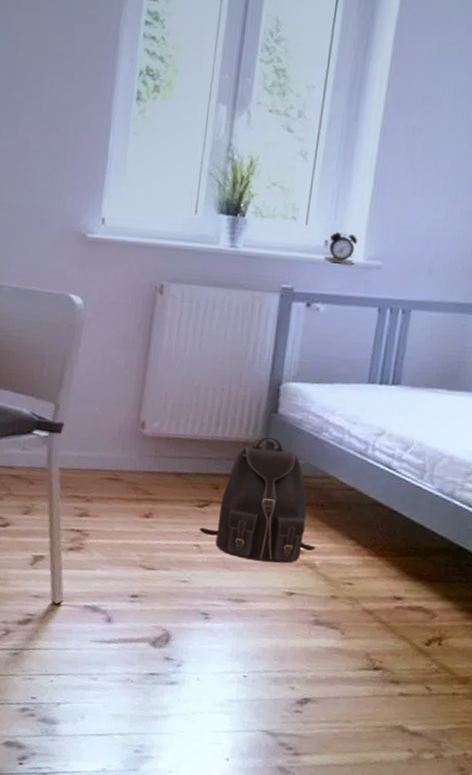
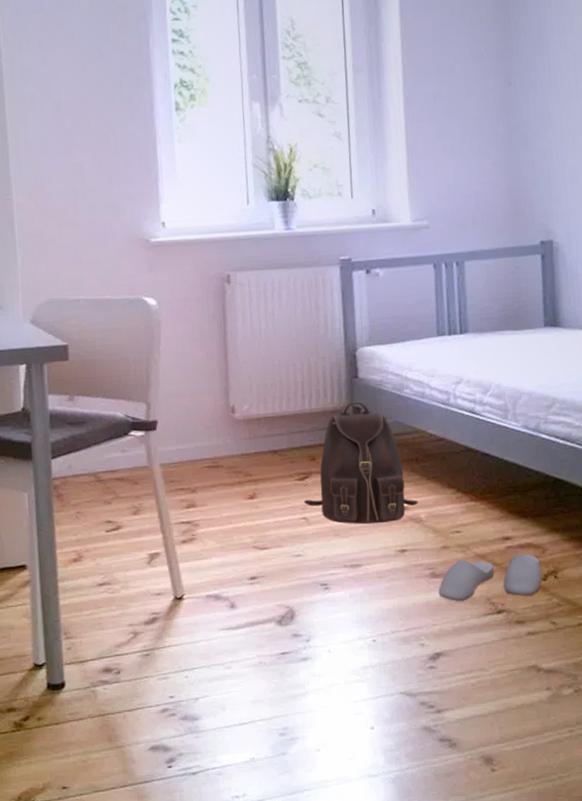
slippers: none [318,611,427,658] -> present [438,554,542,601]
alarm clock: present [323,230,358,266] -> none [373,198,403,230]

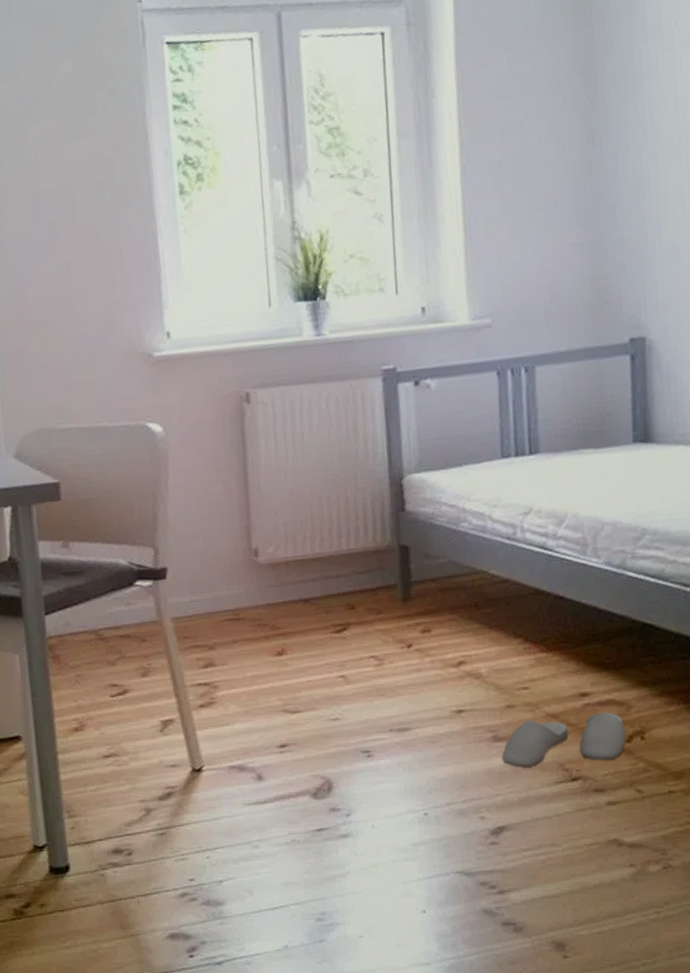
backpack: present [304,401,418,525] -> none [341,538,478,682]

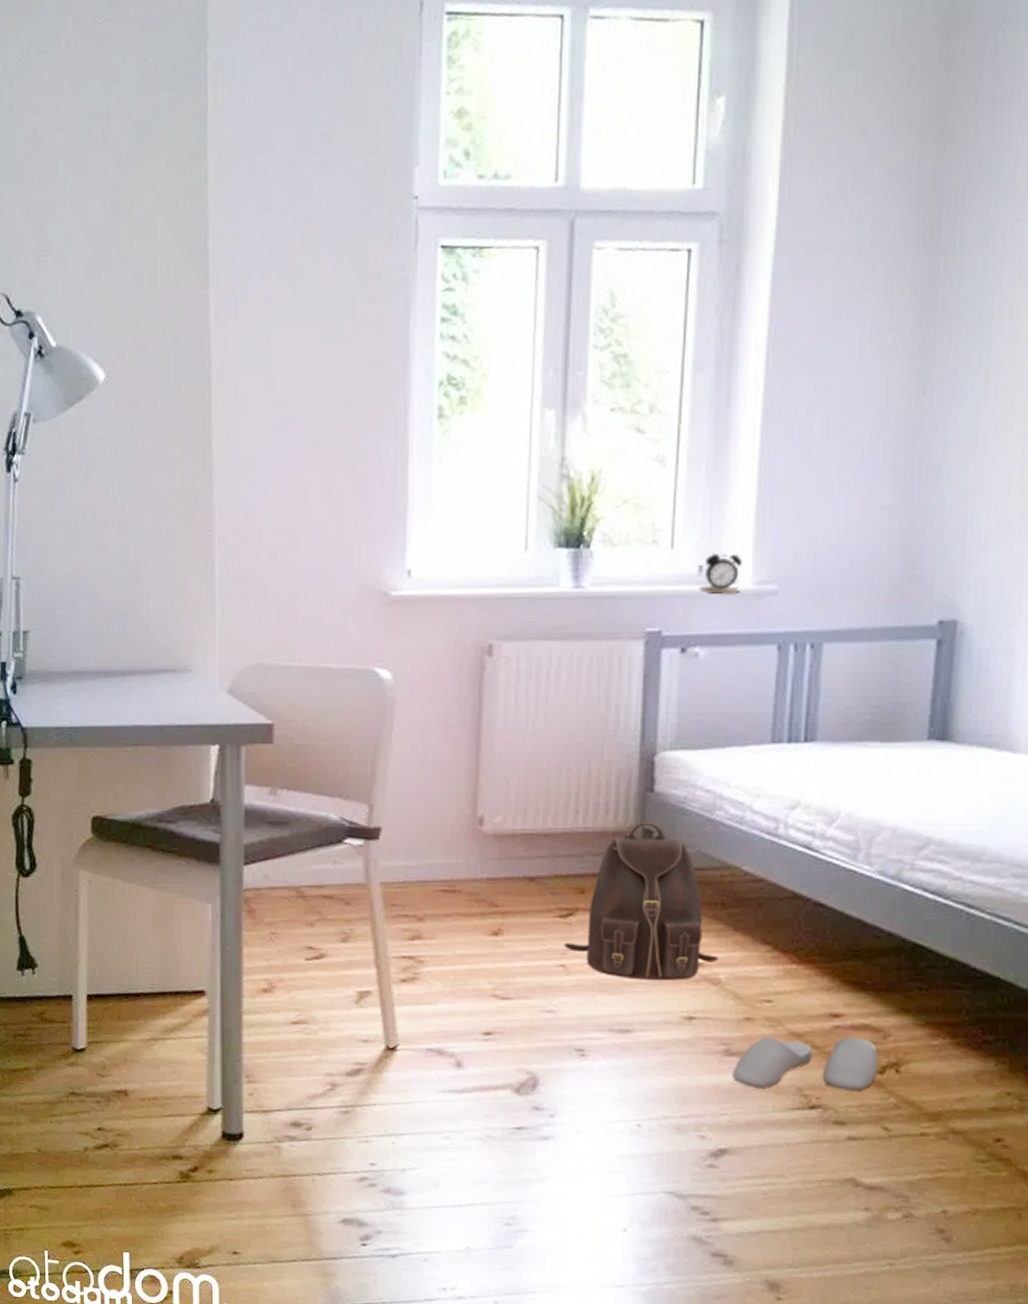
backpack: none [341,538,478,682] -> present [563,821,718,981]
alarm clock: none [423,291,460,332] -> present [698,550,743,595]

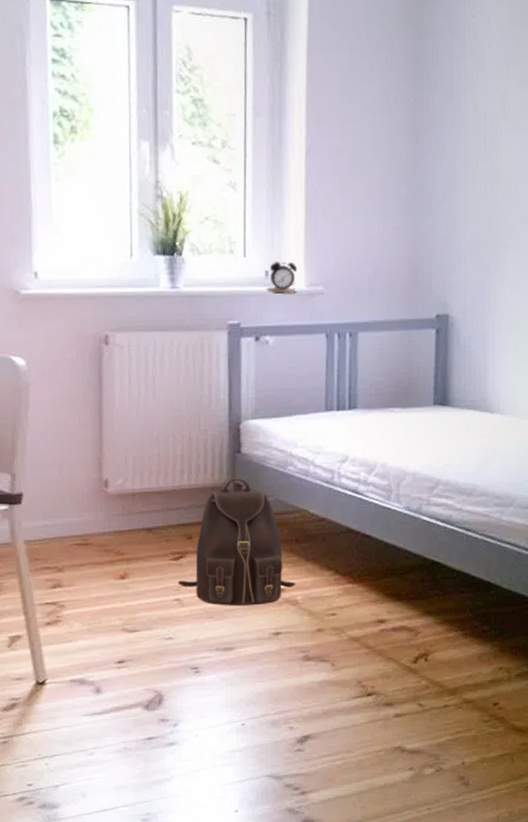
slippers: present [732,1036,879,1091] -> none [310,637,413,684]

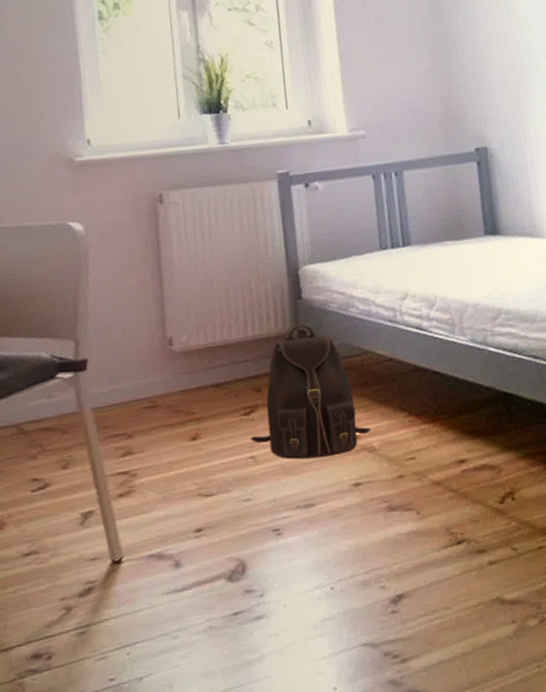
alarm clock: present [266,259,298,295] -> none [310,107,340,142]

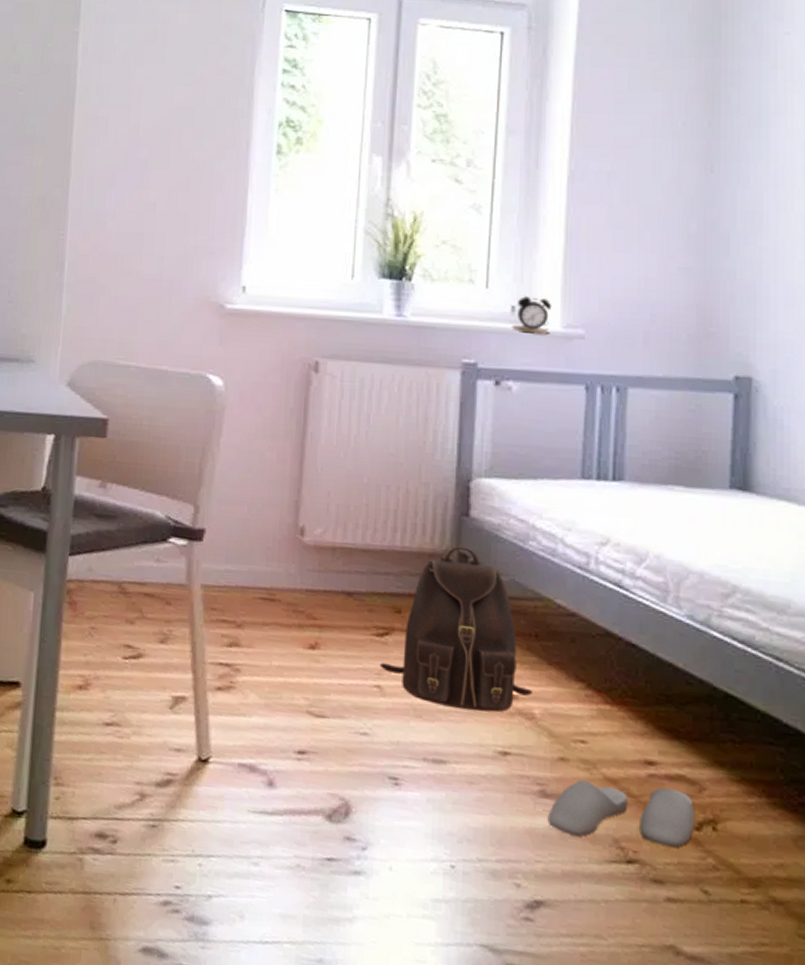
alarm clock: none [310,107,340,142] -> present [511,294,552,336]
slippers: none [396,476,500,535] -> present [547,779,695,847]

